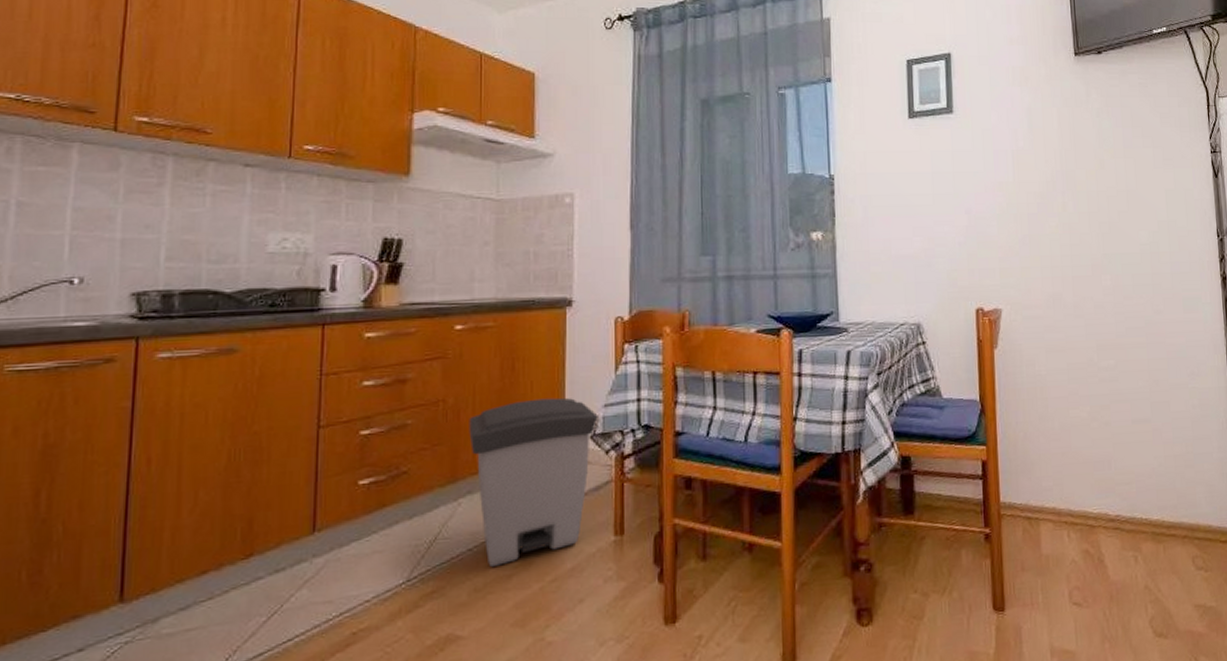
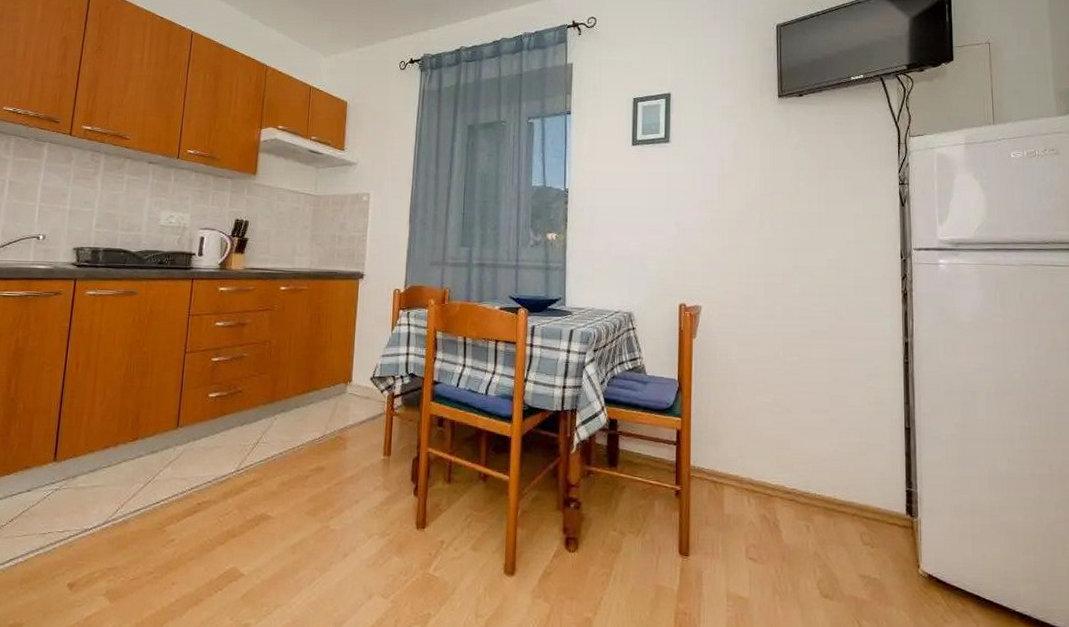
trash can: present [469,397,598,567] -> none [285,346,377,468]

